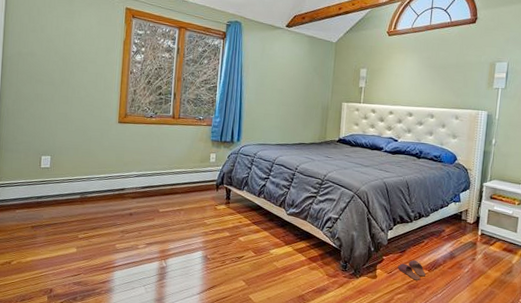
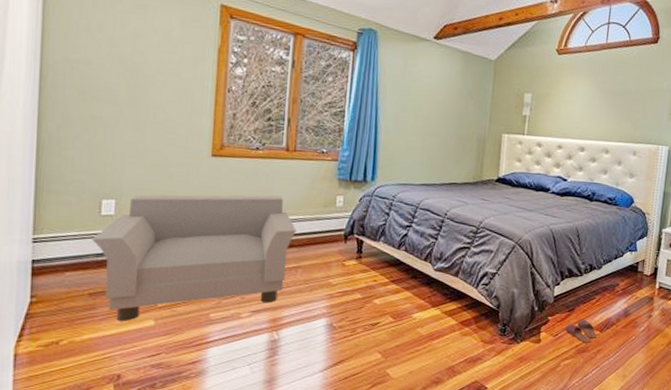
armchair: none [34,152,180,248] -> present [92,194,297,321]

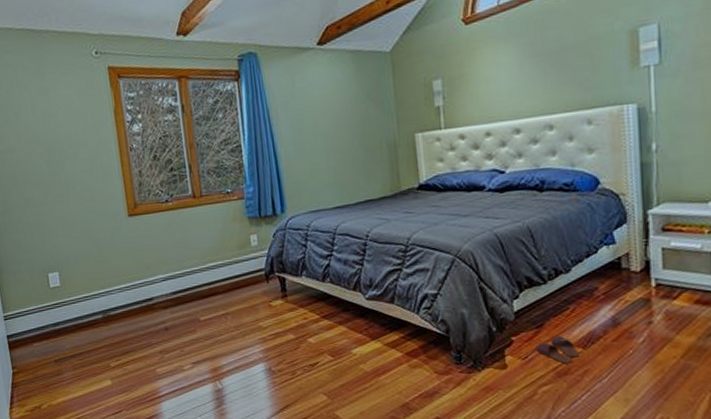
armchair: present [92,194,297,321] -> none [48,244,218,383]

